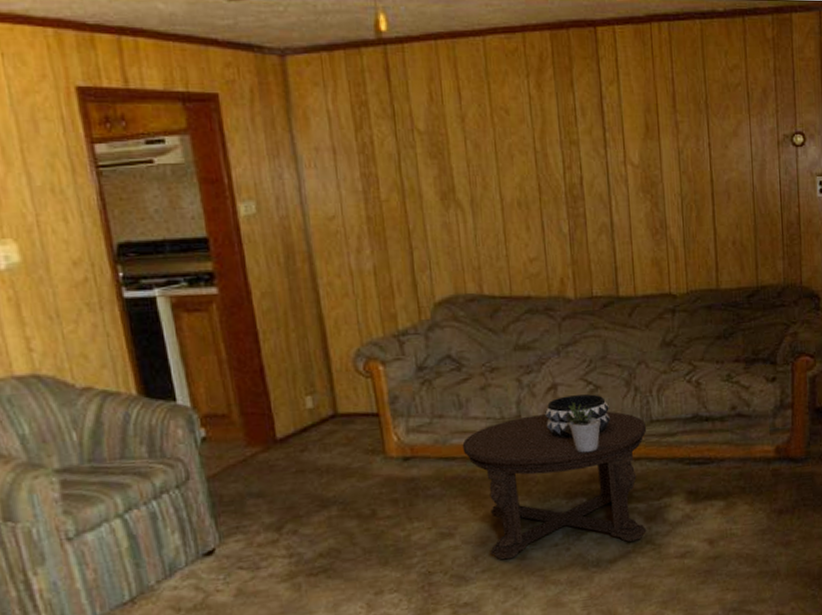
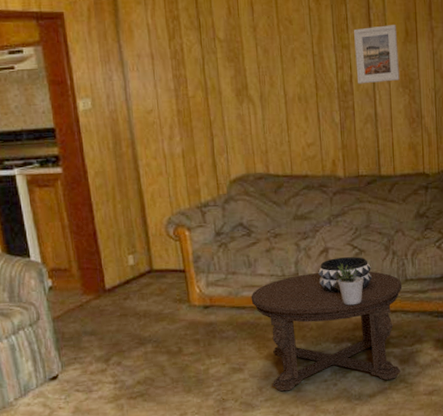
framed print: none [584,118,639,188] -> present [354,25,400,84]

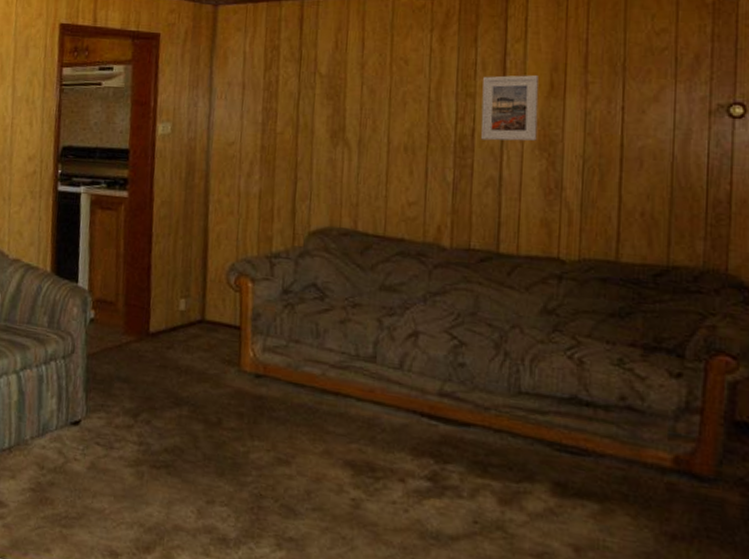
coffee table: present [251,271,403,392] -> none [313,359,514,523]
decorative bowl: present [318,257,373,294] -> none [401,346,474,394]
potted plant: present [336,263,364,306] -> none [424,354,461,412]

